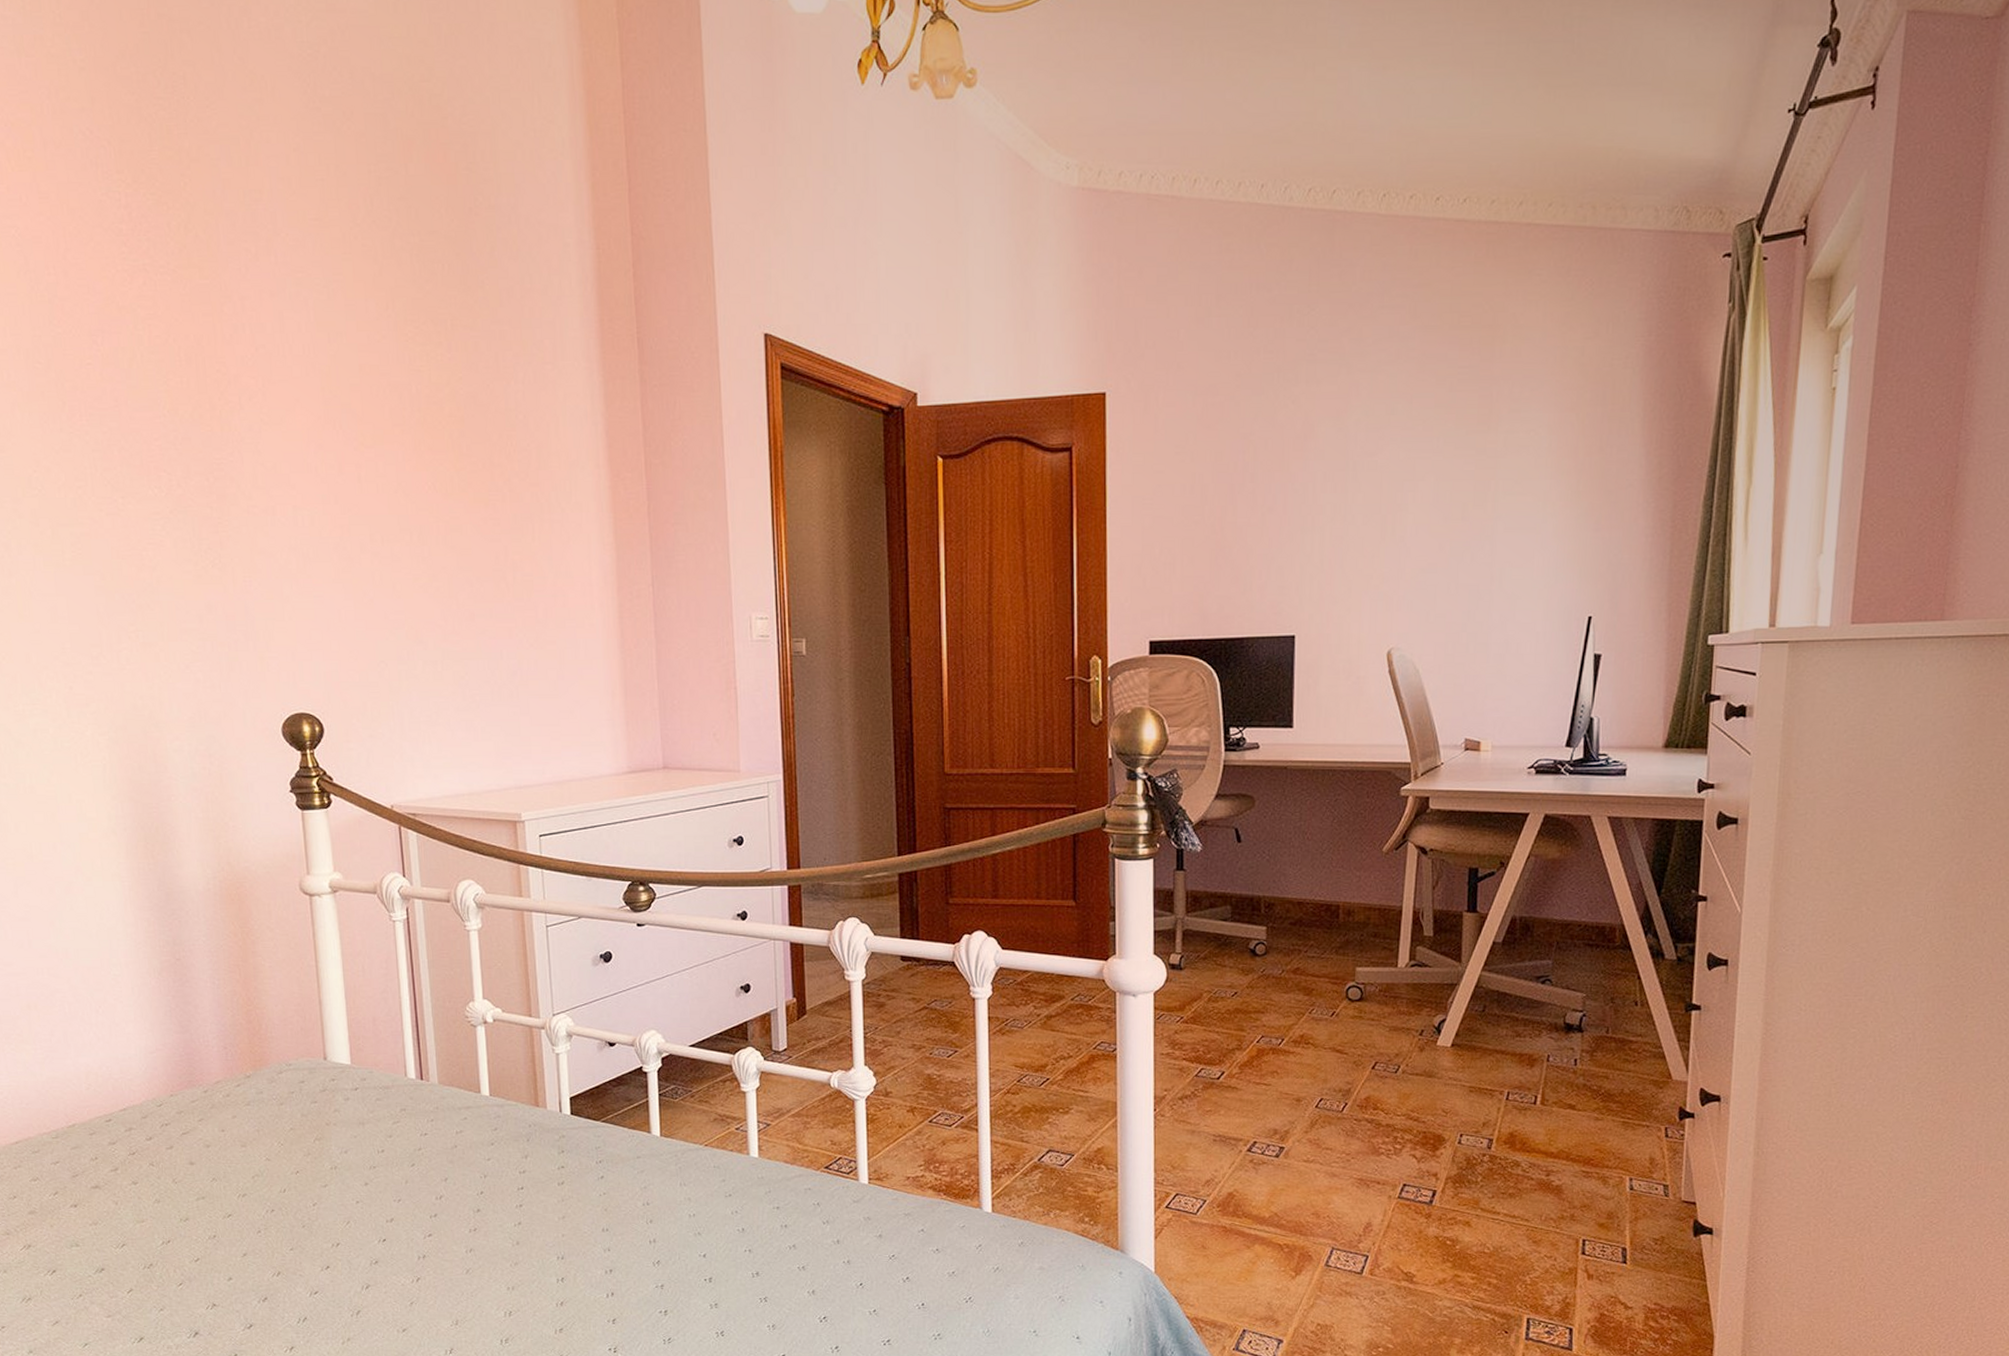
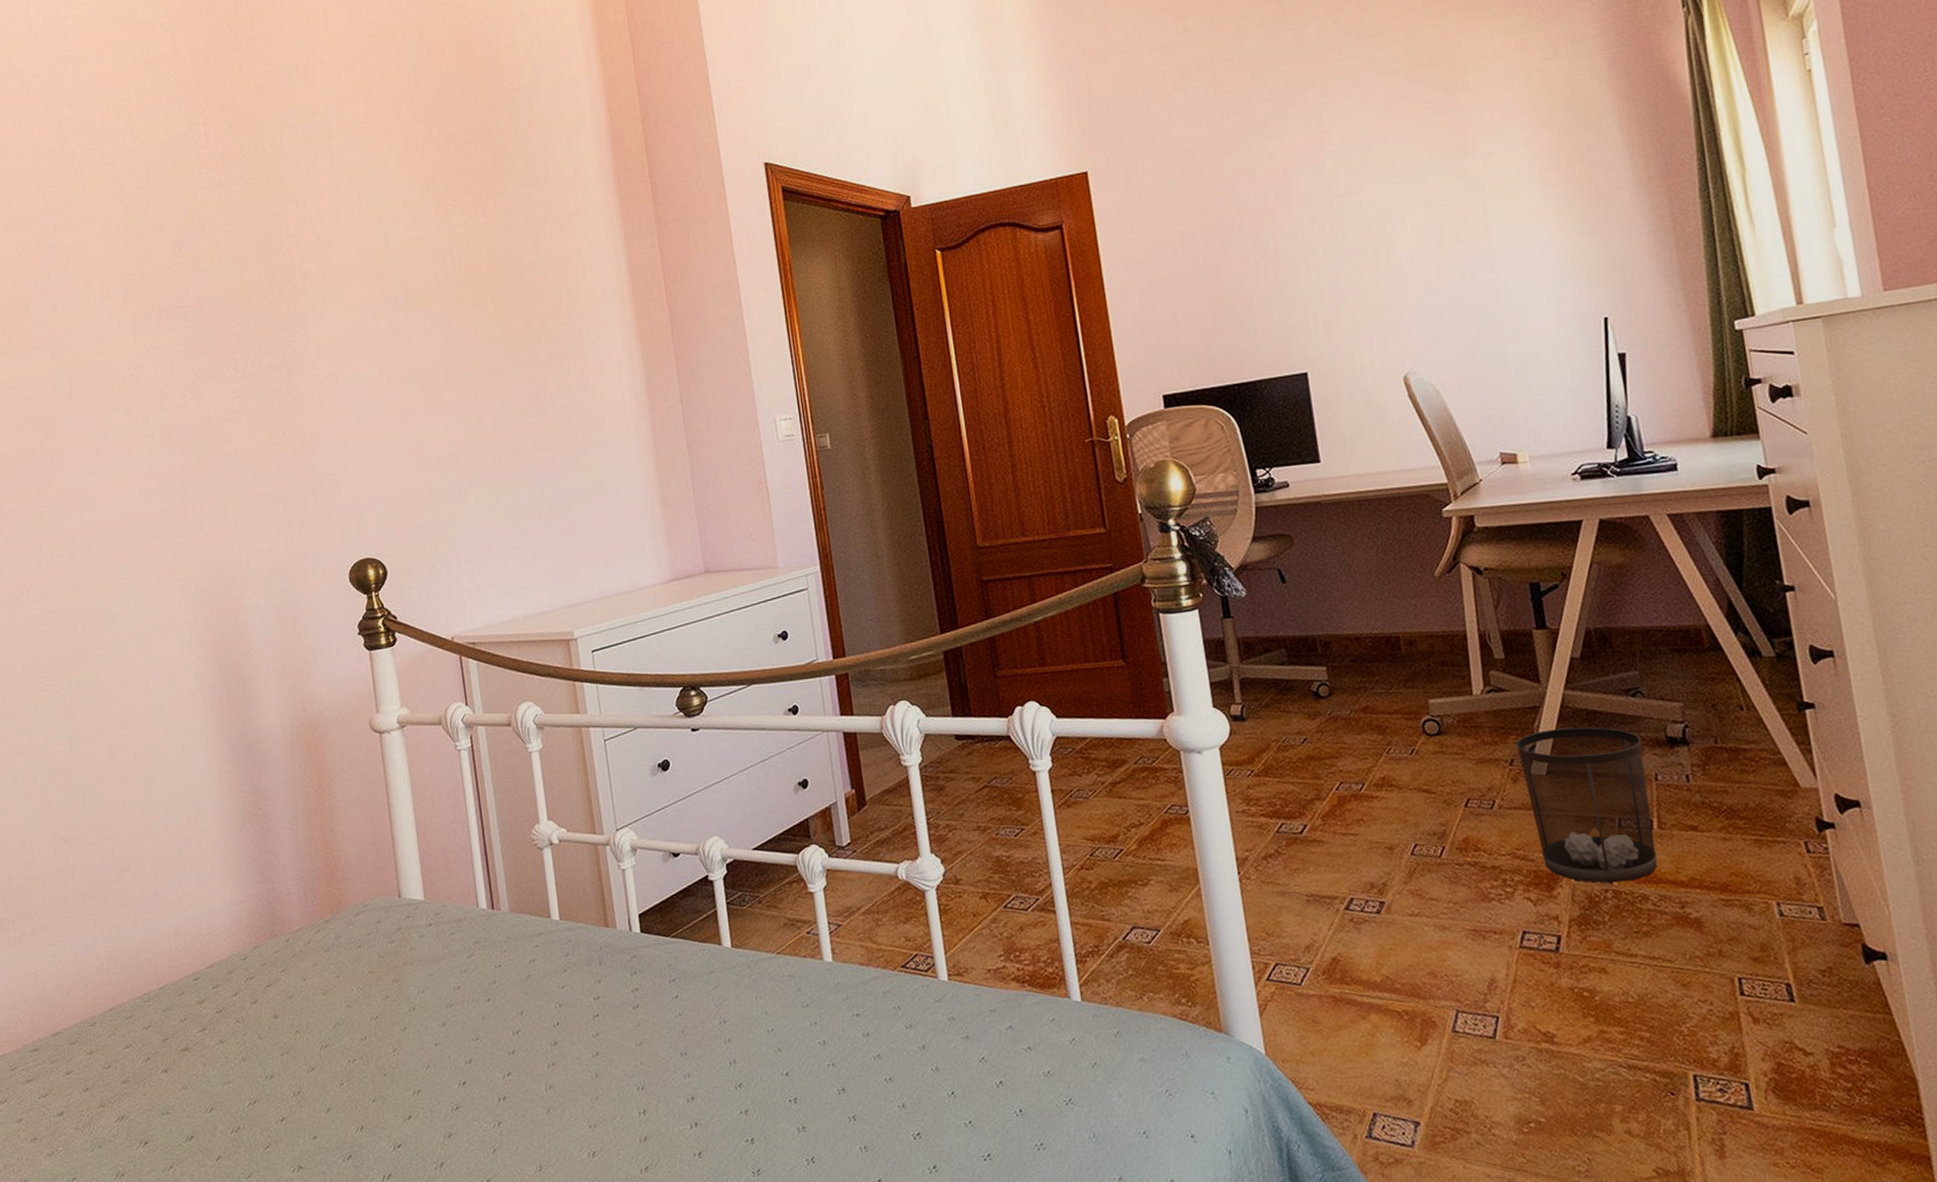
waste bin: none [1428,1006,1542,1149] -> present [1516,726,1658,883]

